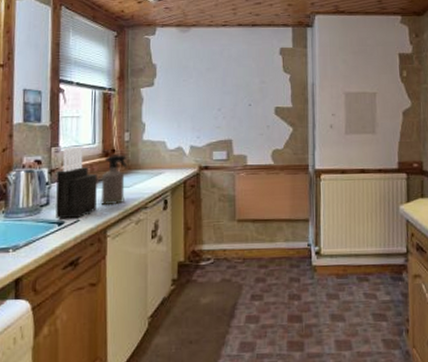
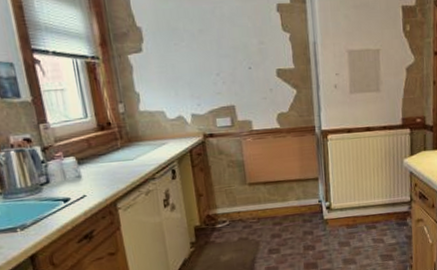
knife block: present [55,146,97,219] -> none [51,121,102,196]
spray bottle: present [100,153,128,205] -> none [100,126,130,179]

